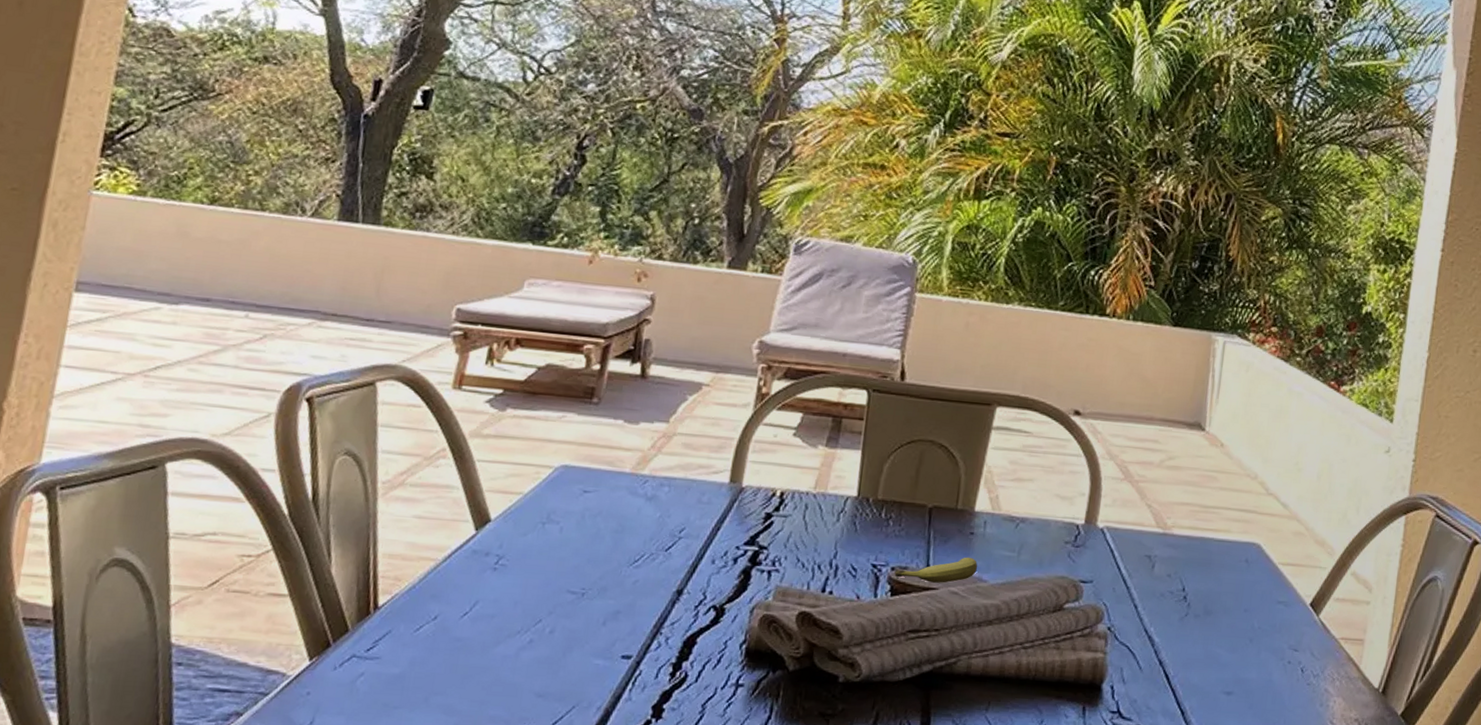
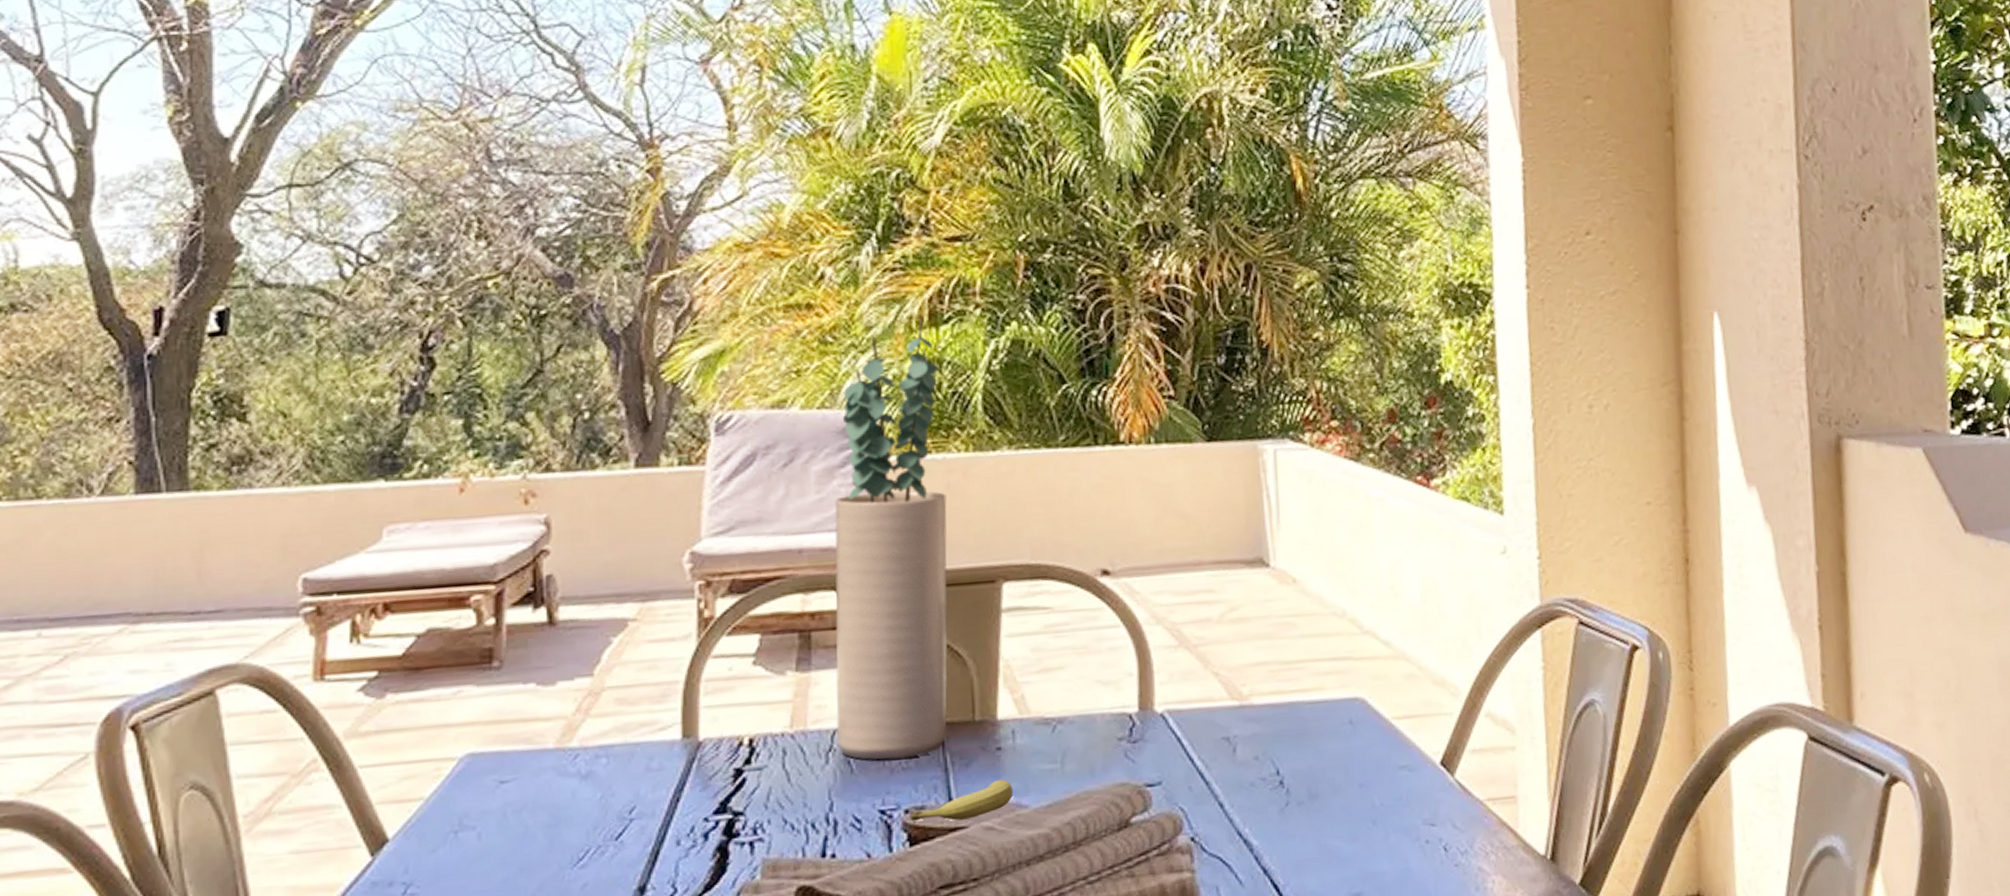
vase: none [848,191,975,528] -> present [835,317,947,760]

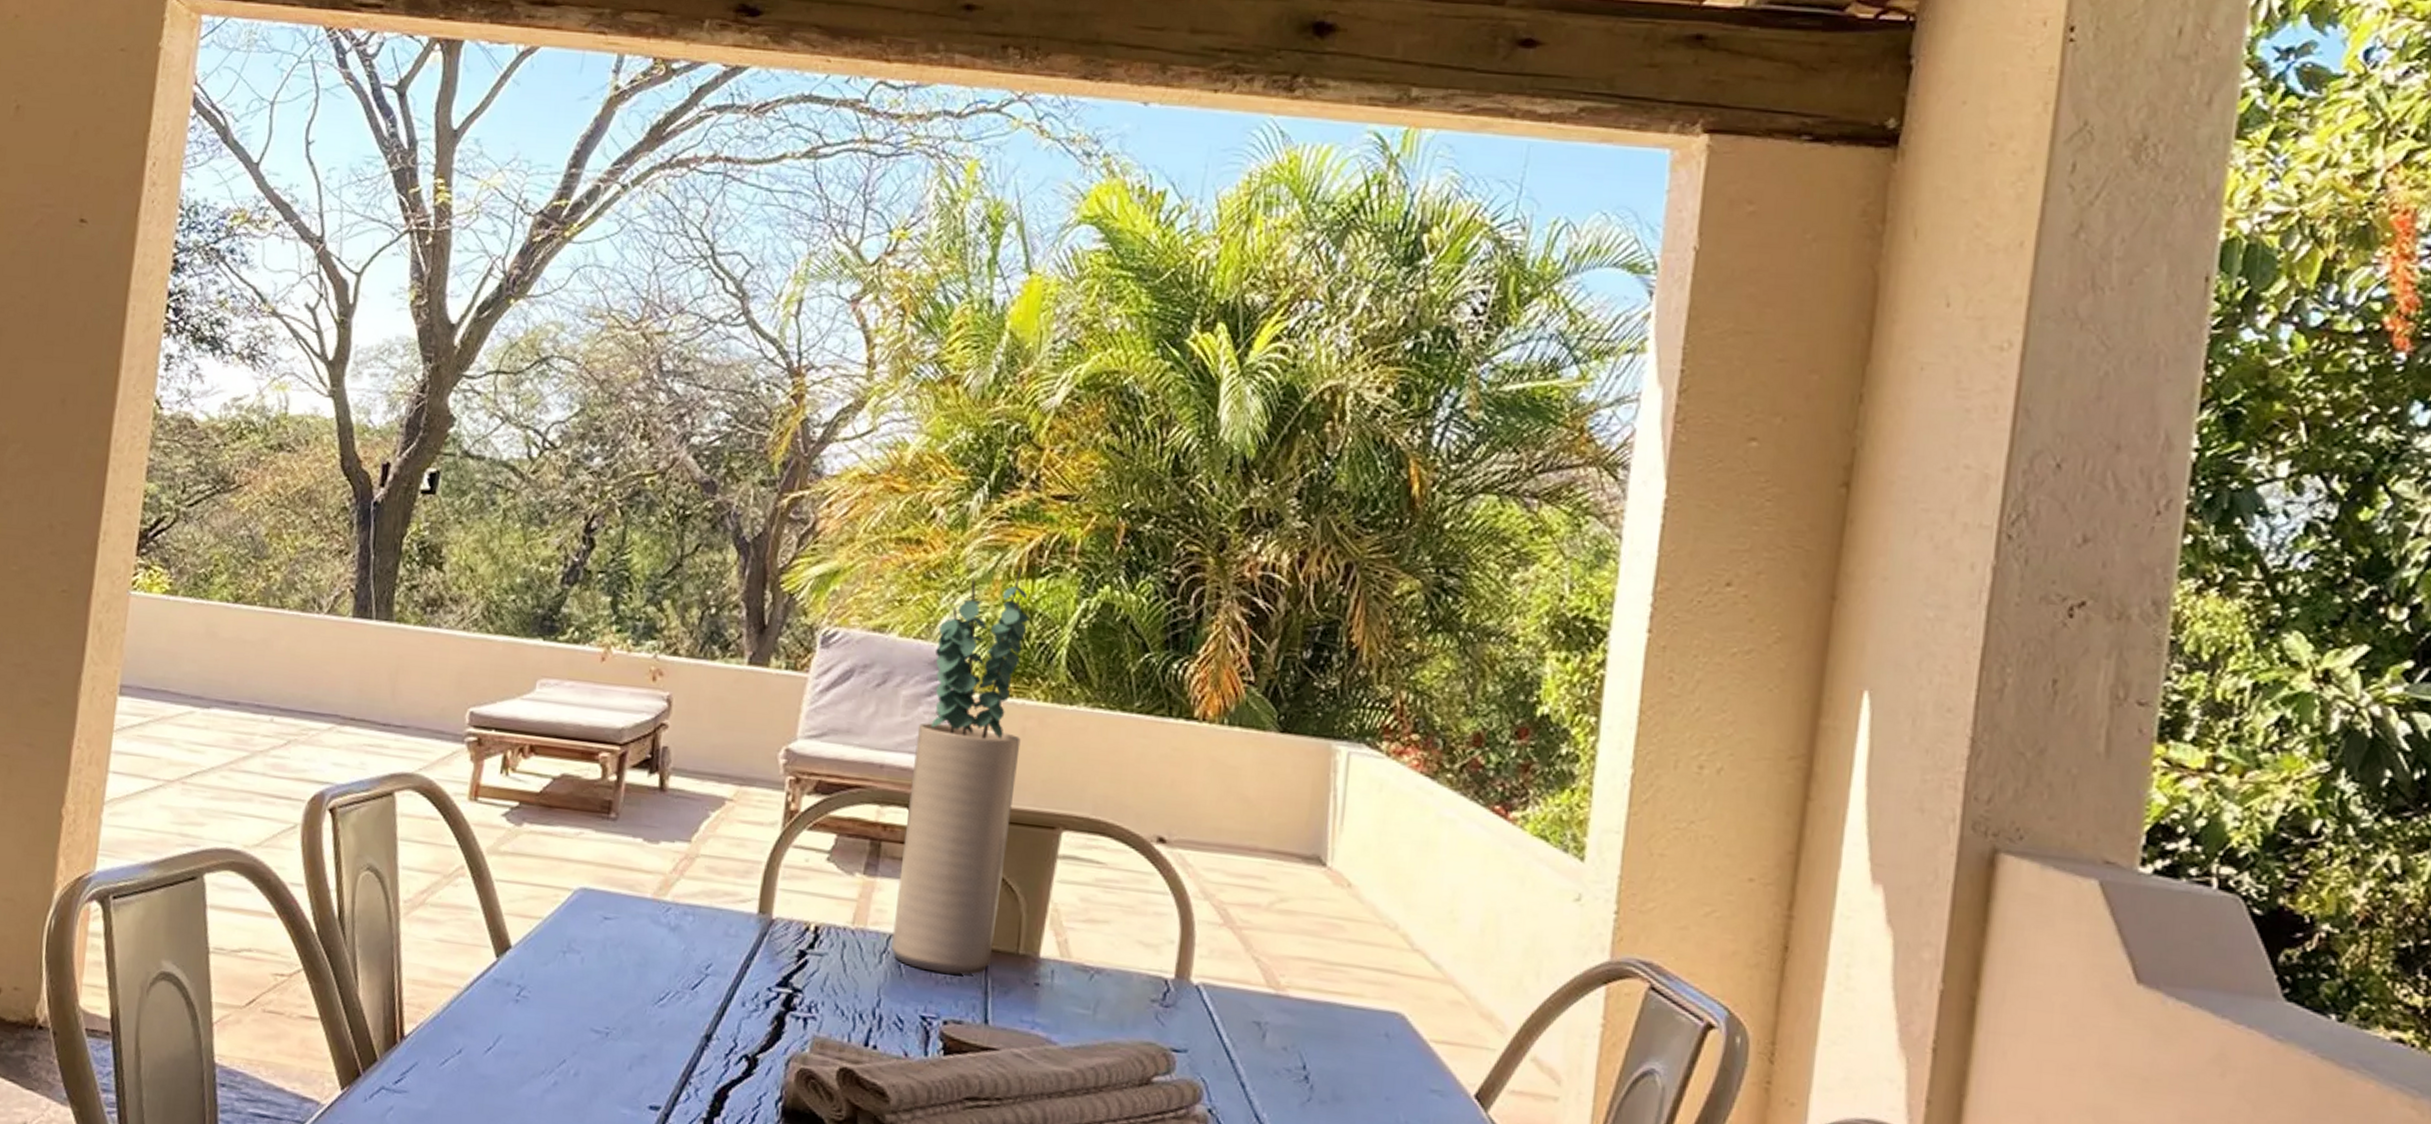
fruit: present [909,779,1014,822] -> none [947,1012,1046,1043]

